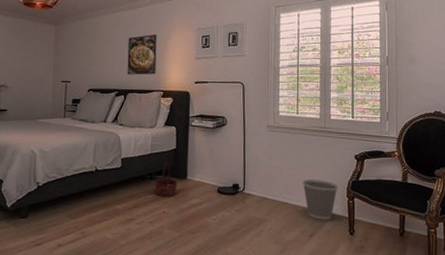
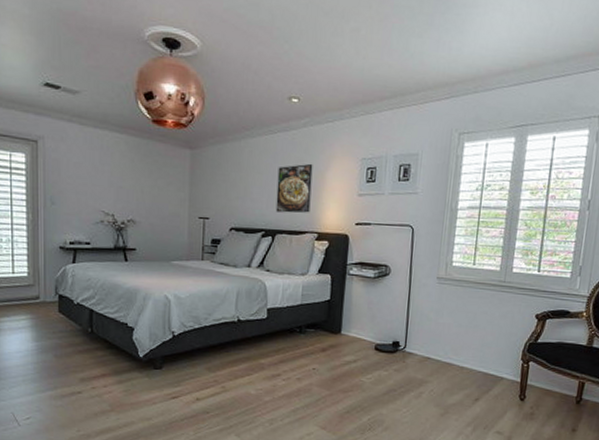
basket: present [154,161,178,197] -> none [304,313,330,353]
wastebasket: present [302,180,338,220] -> none [472,339,513,384]

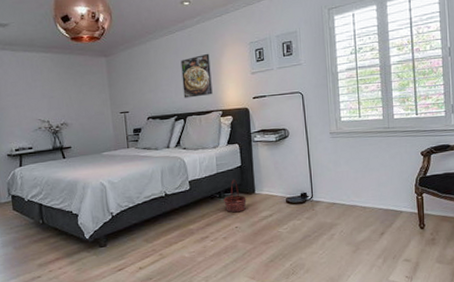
basket: none [304,313,330,353] -> present [224,179,247,213]

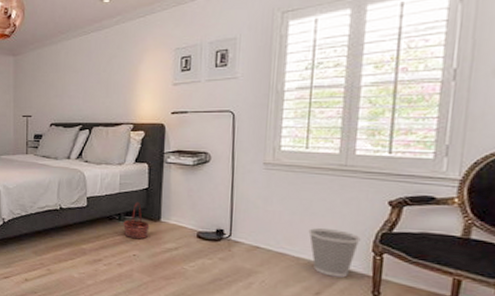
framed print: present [180,53,213,98] -> none [92,58,126,107]
wastebasket: none [369,179,406,218] -> present [308,228,361,278]

